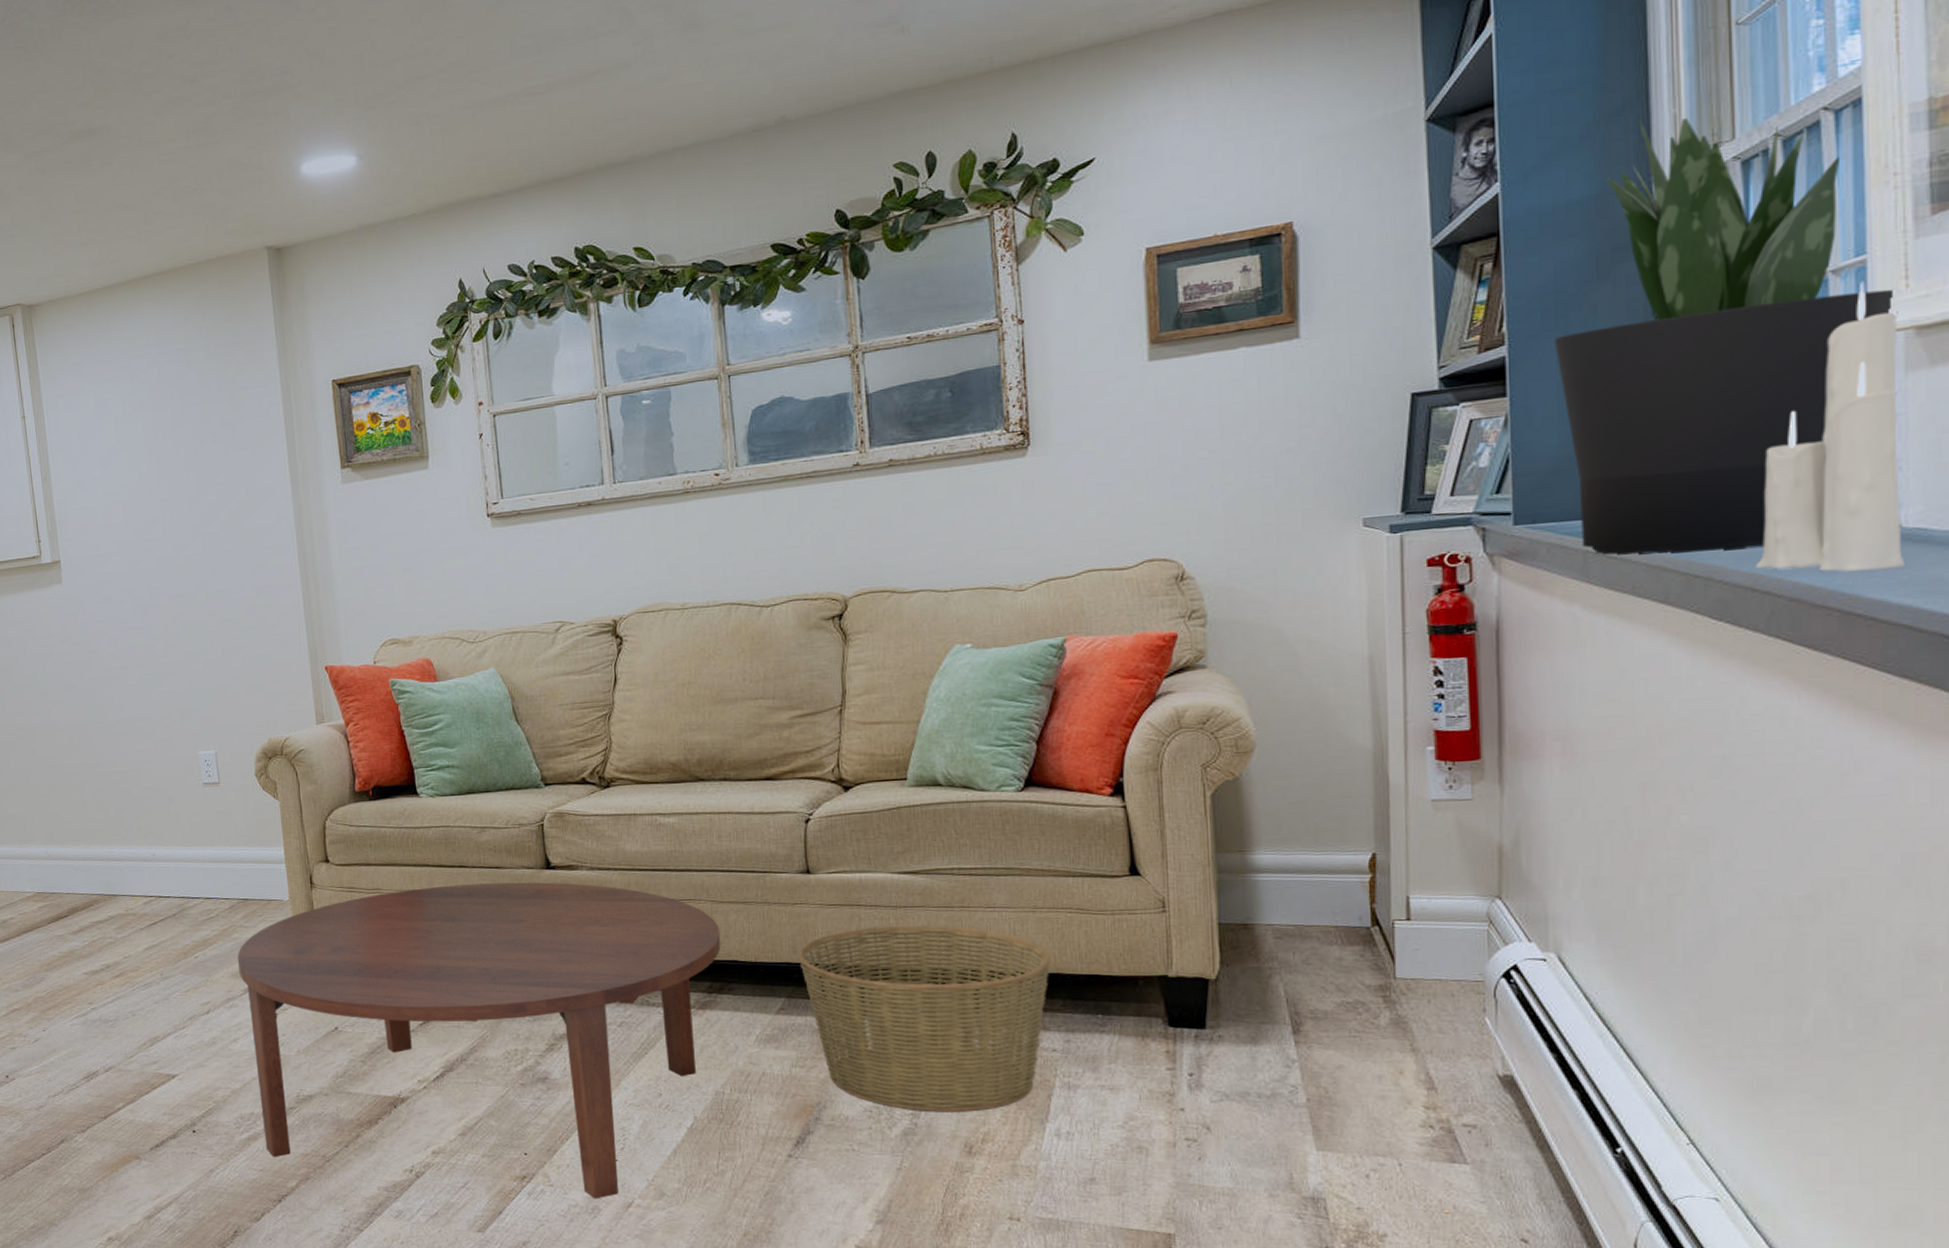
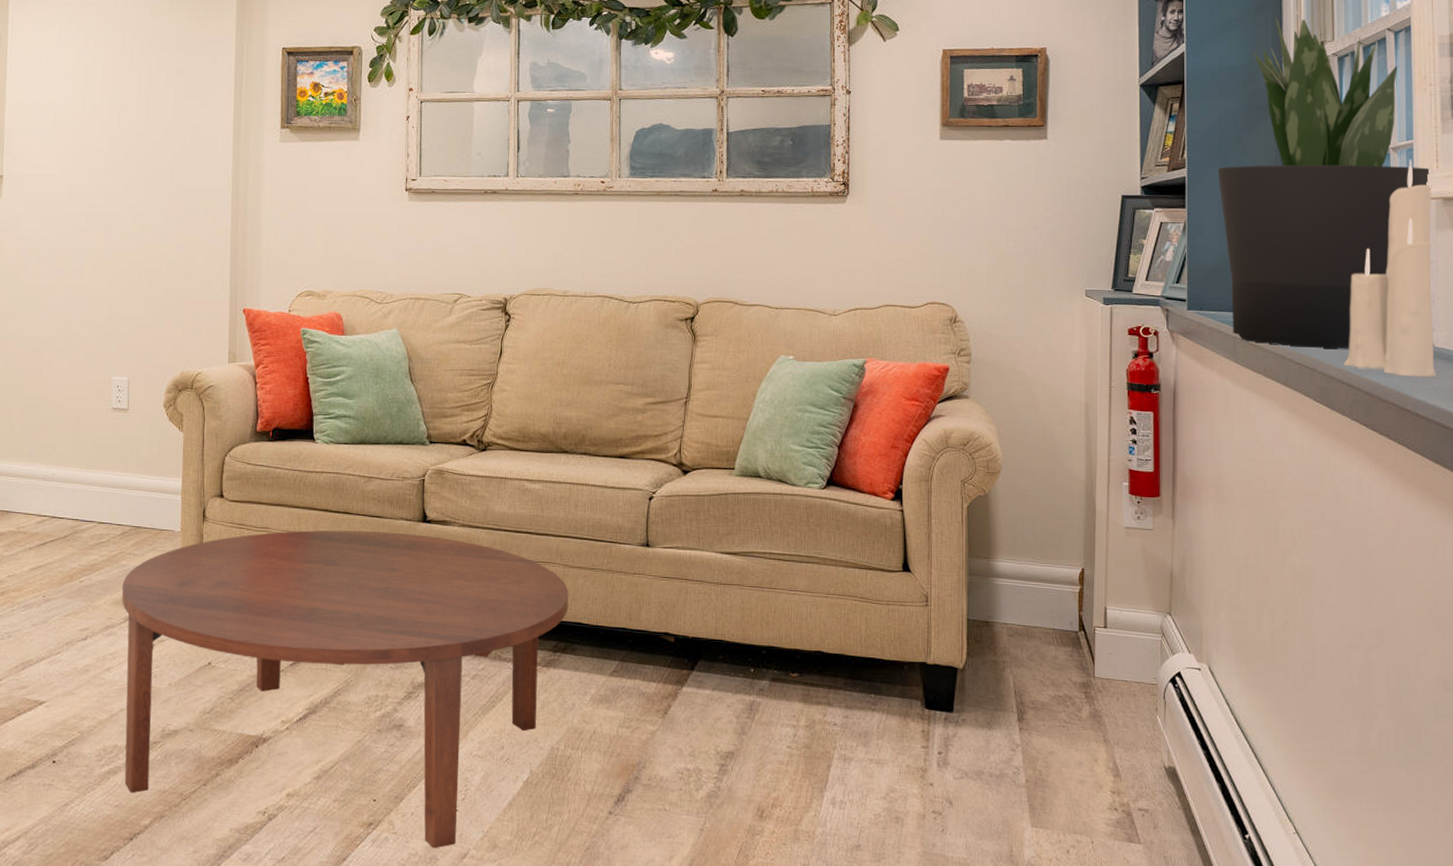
basket: present [797,924,1051,1112] -> none [632,600,837,778]

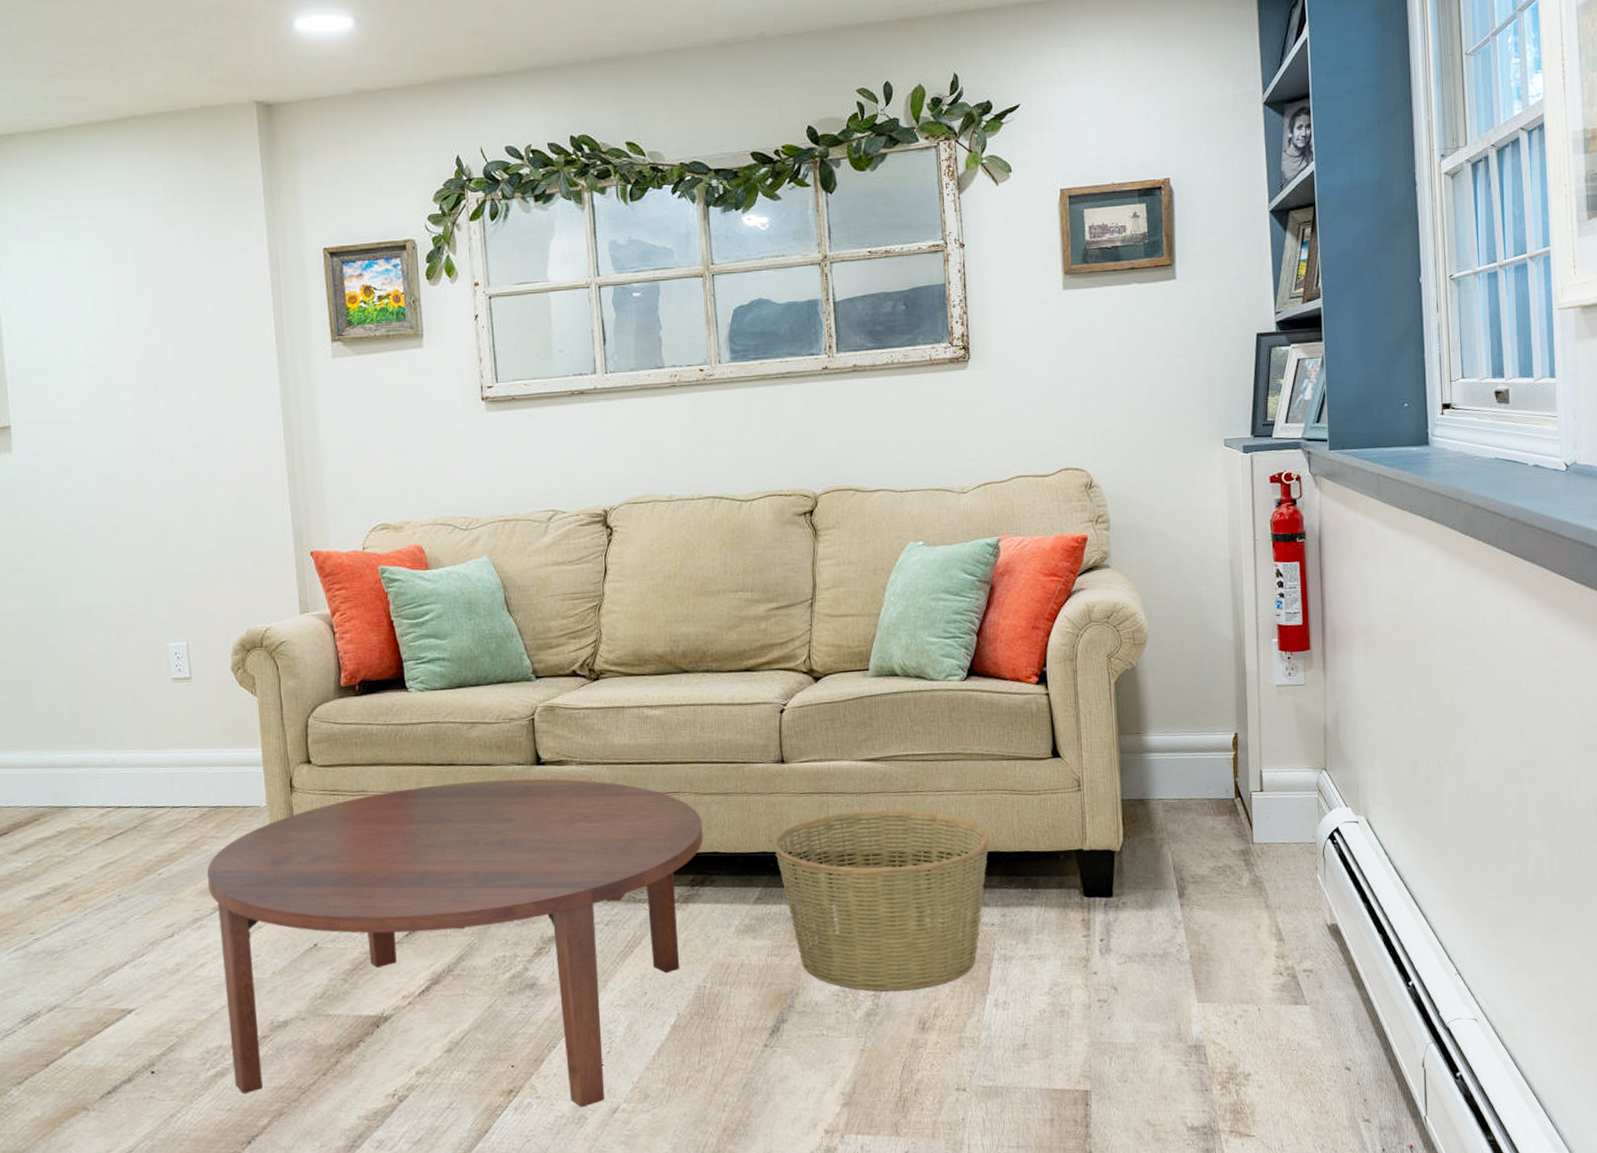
basket: none [632,600,837,778] -> present [773,809,989,991]
planter: present [1217,15,1432,349] -> none [1353,122,1570,478]
candle: present [1343,159,1436,379] -> none [1488,267,1580,499]

